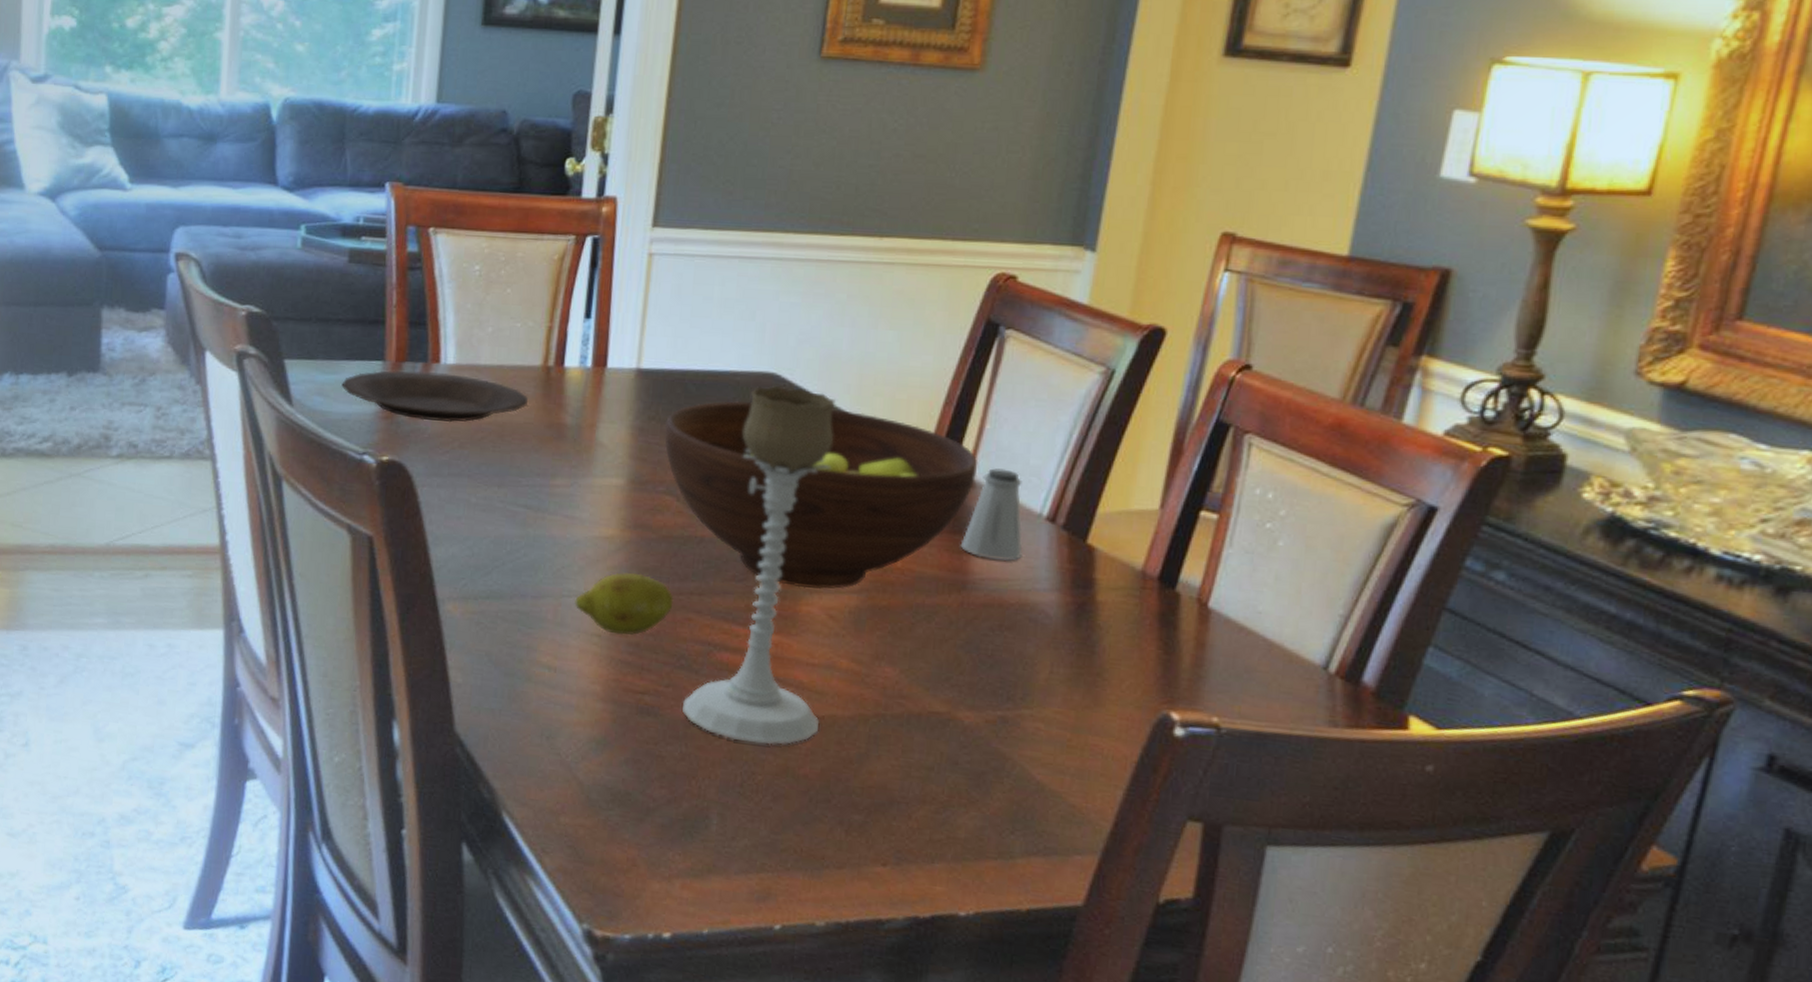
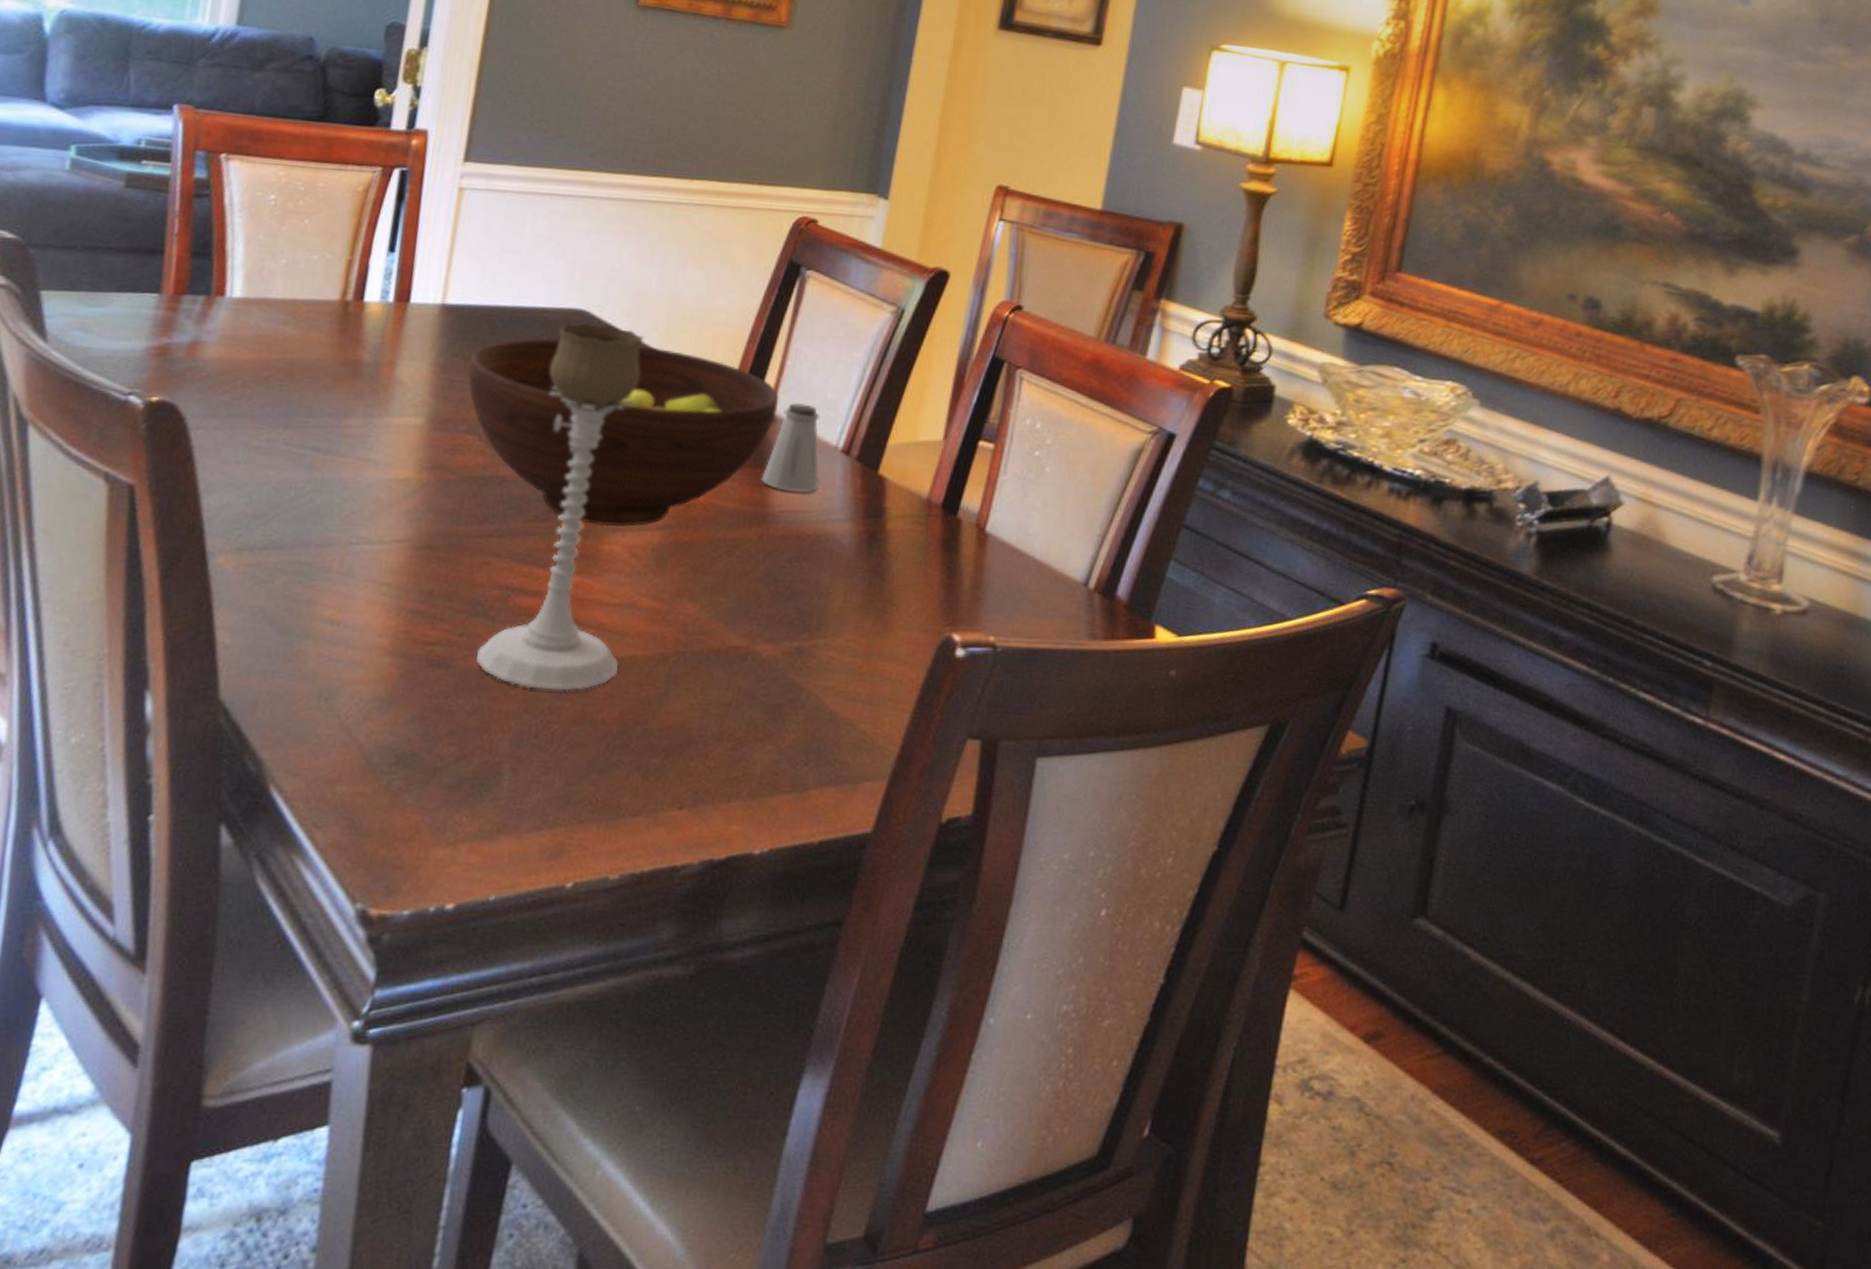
plate: present [341,371,529,423] -> none [107,304,323,360]
fruit: present [575,572,674,635] -> none [363,516,472,583]

